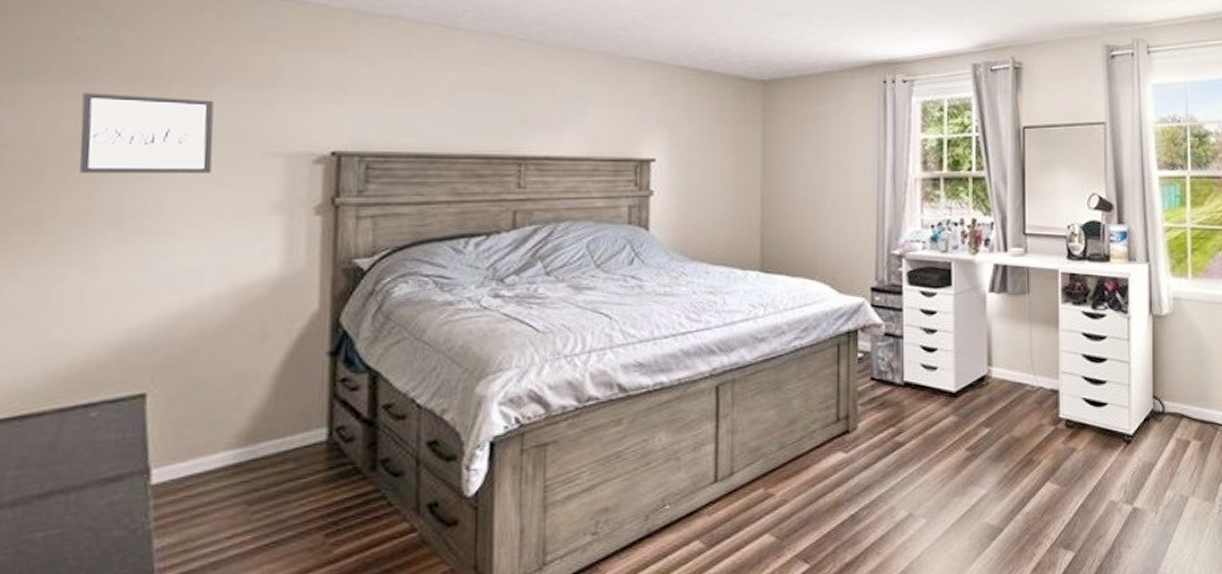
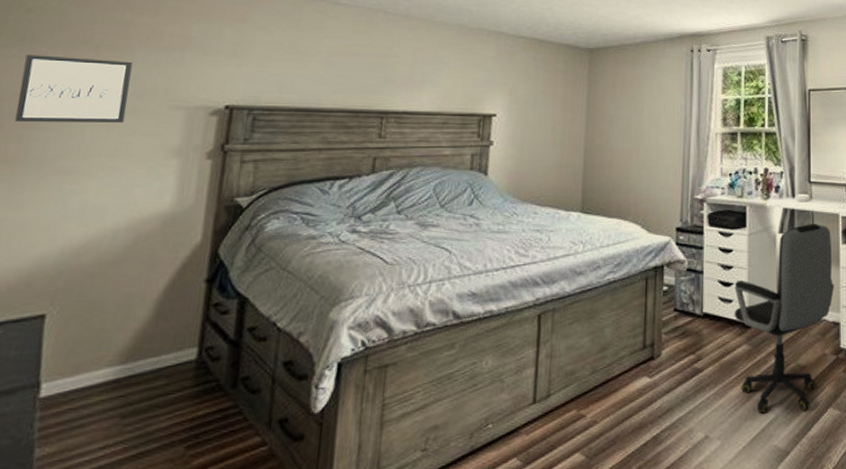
office chair: none [939,281,1053,489] -> present [734,224,835,414]

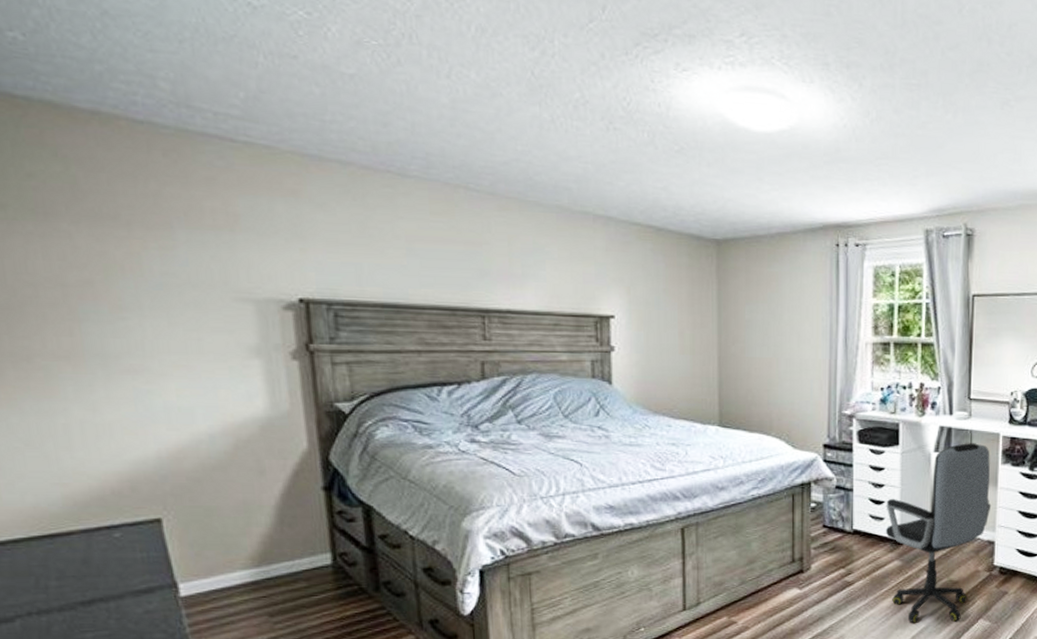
wall art: present [15,55,133,123] -> none [45,232,186,316]

